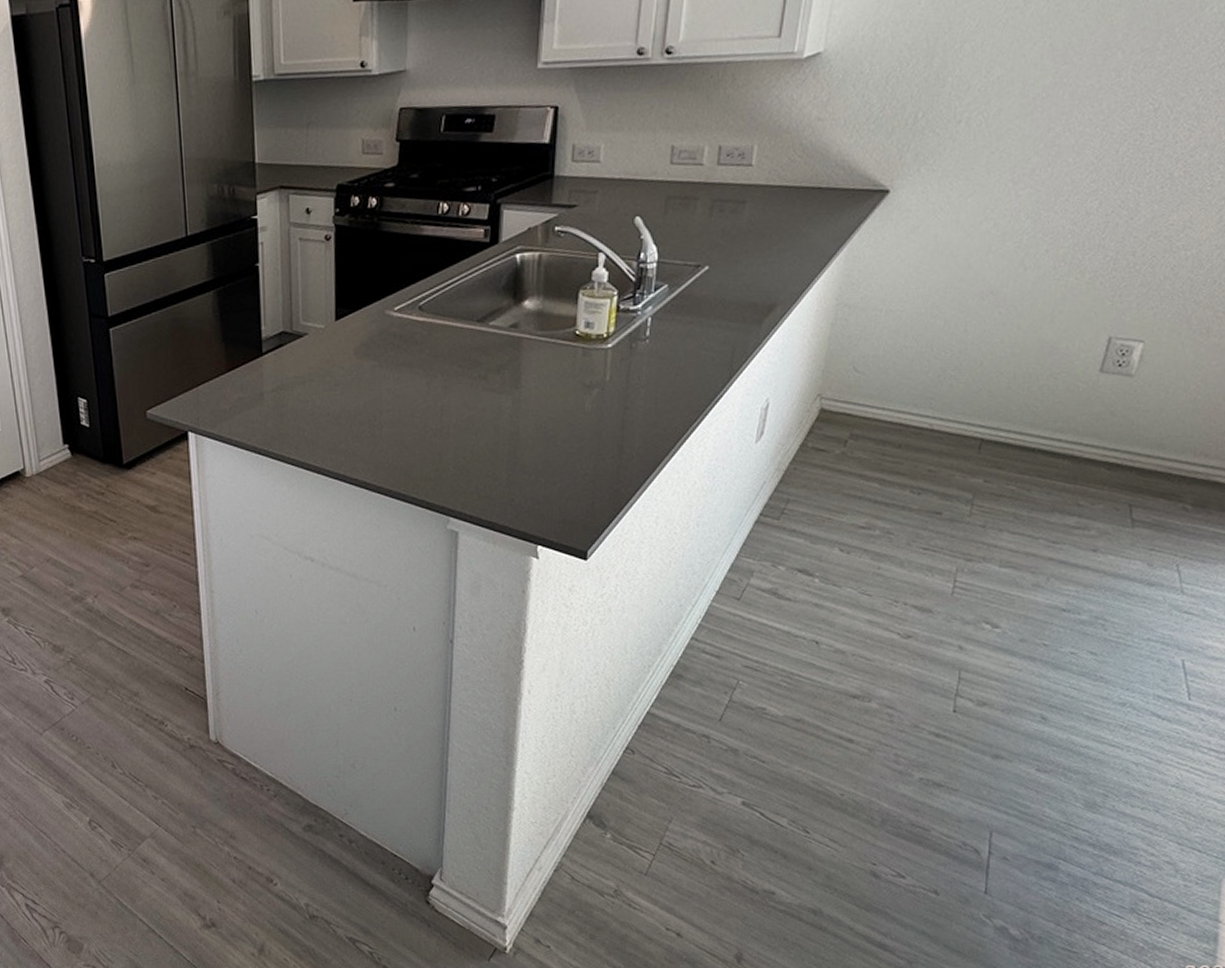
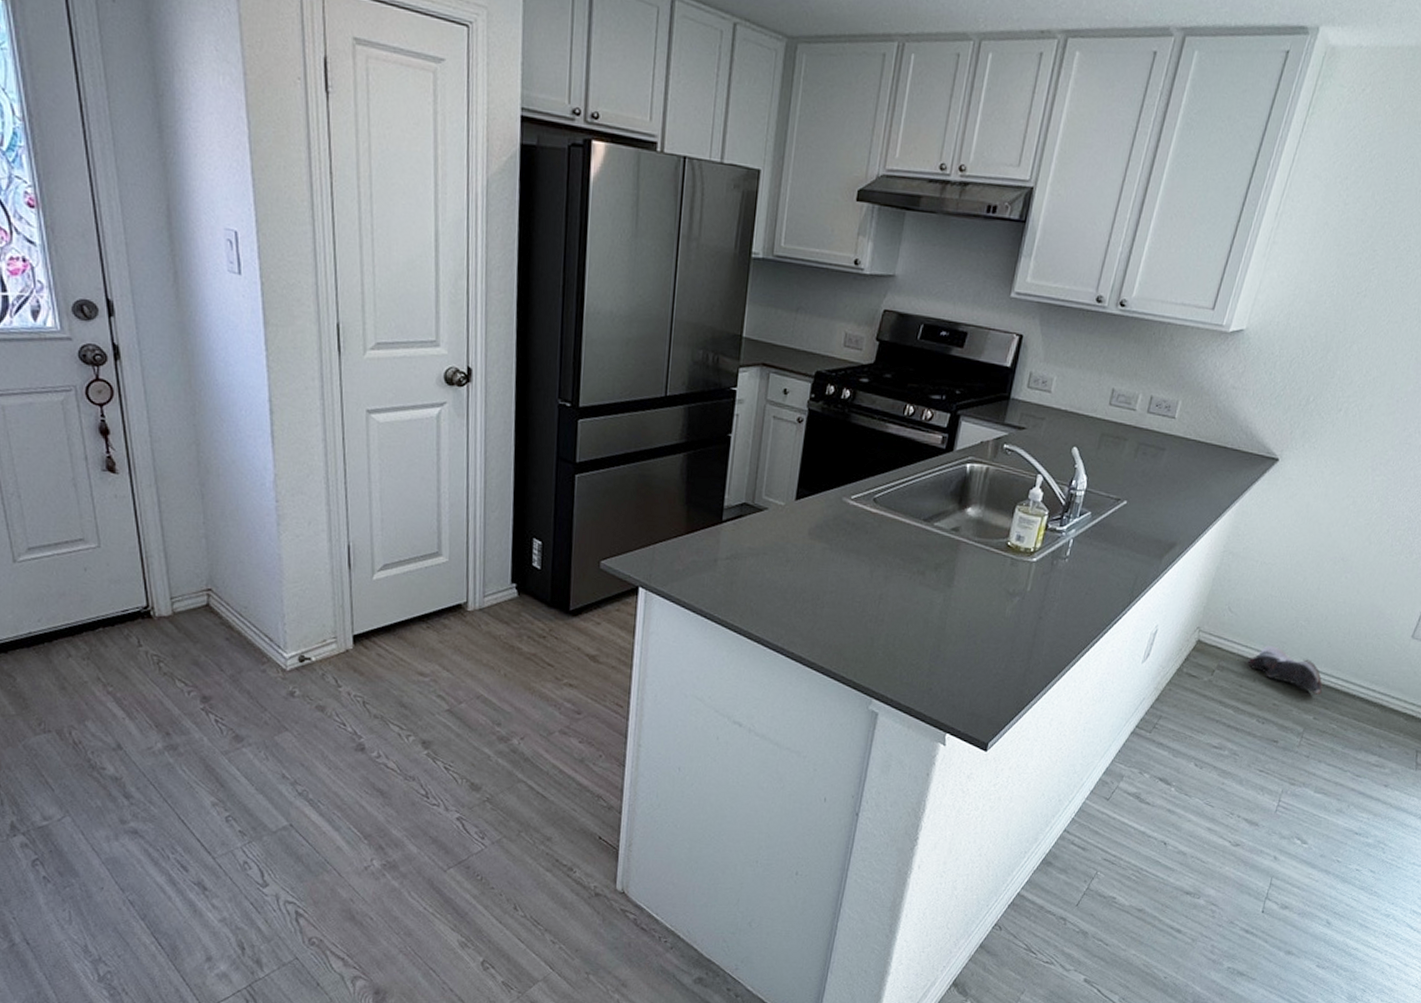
shoe: none [887,404,990,453] -> present [1247,646,1323,695]

